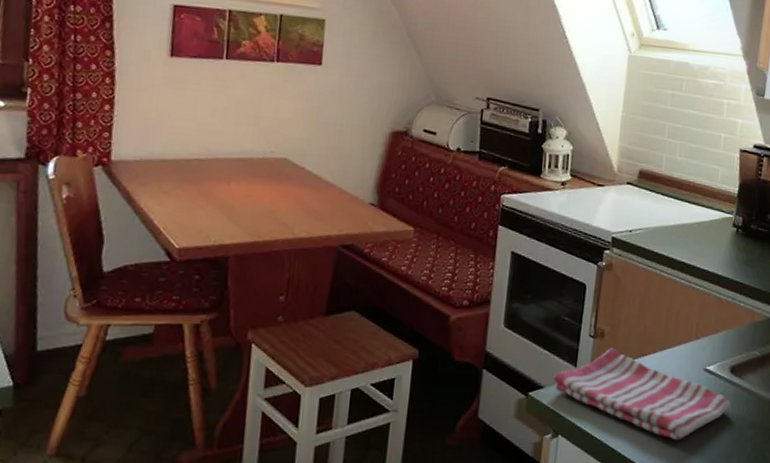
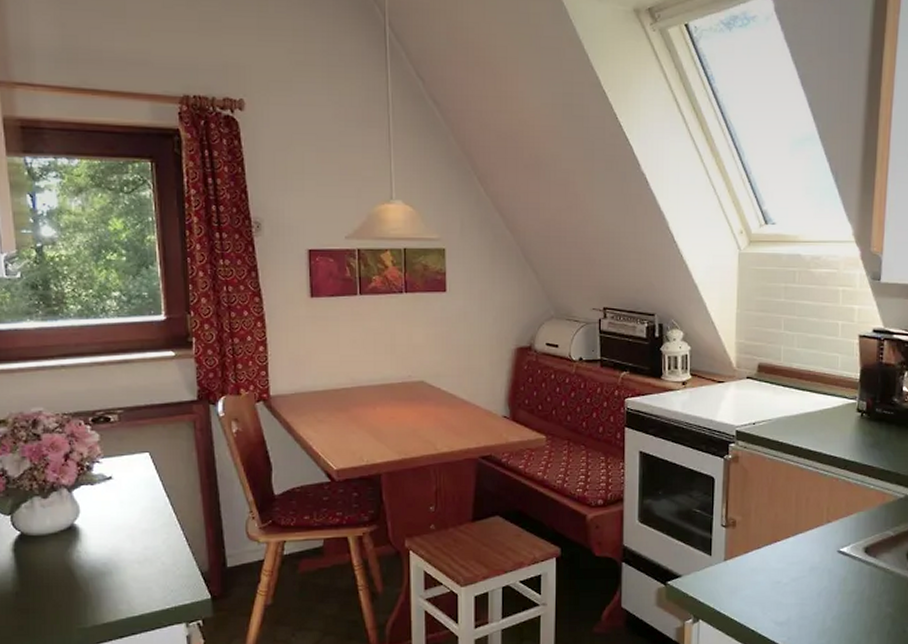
dish towel: present [553,348,731,441] -> none [689,536,867,620]

